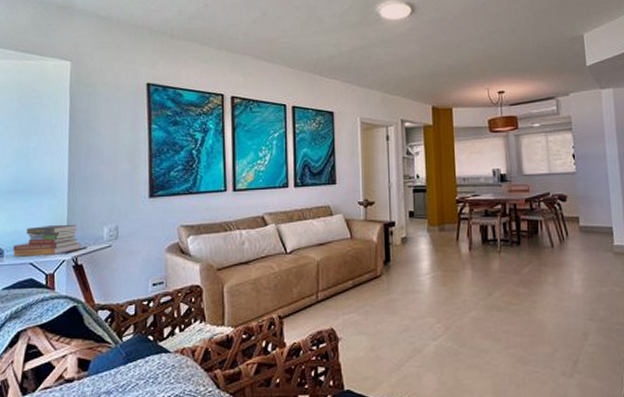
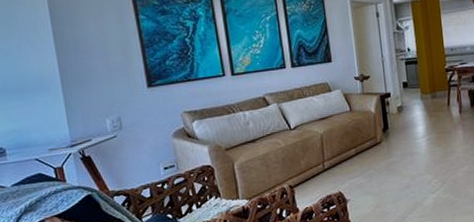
books: present [13,224,81,257] -> none [15,119,85,155]

